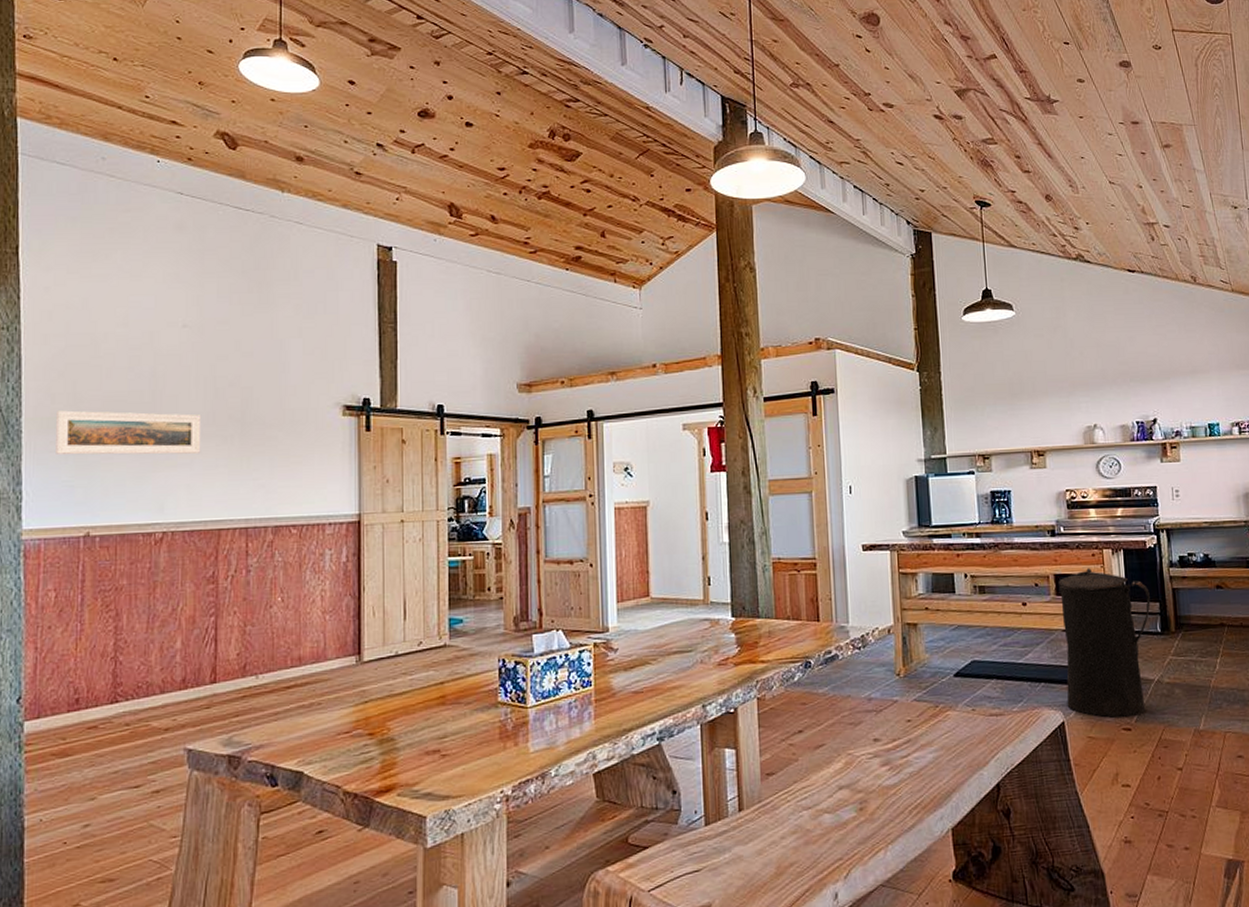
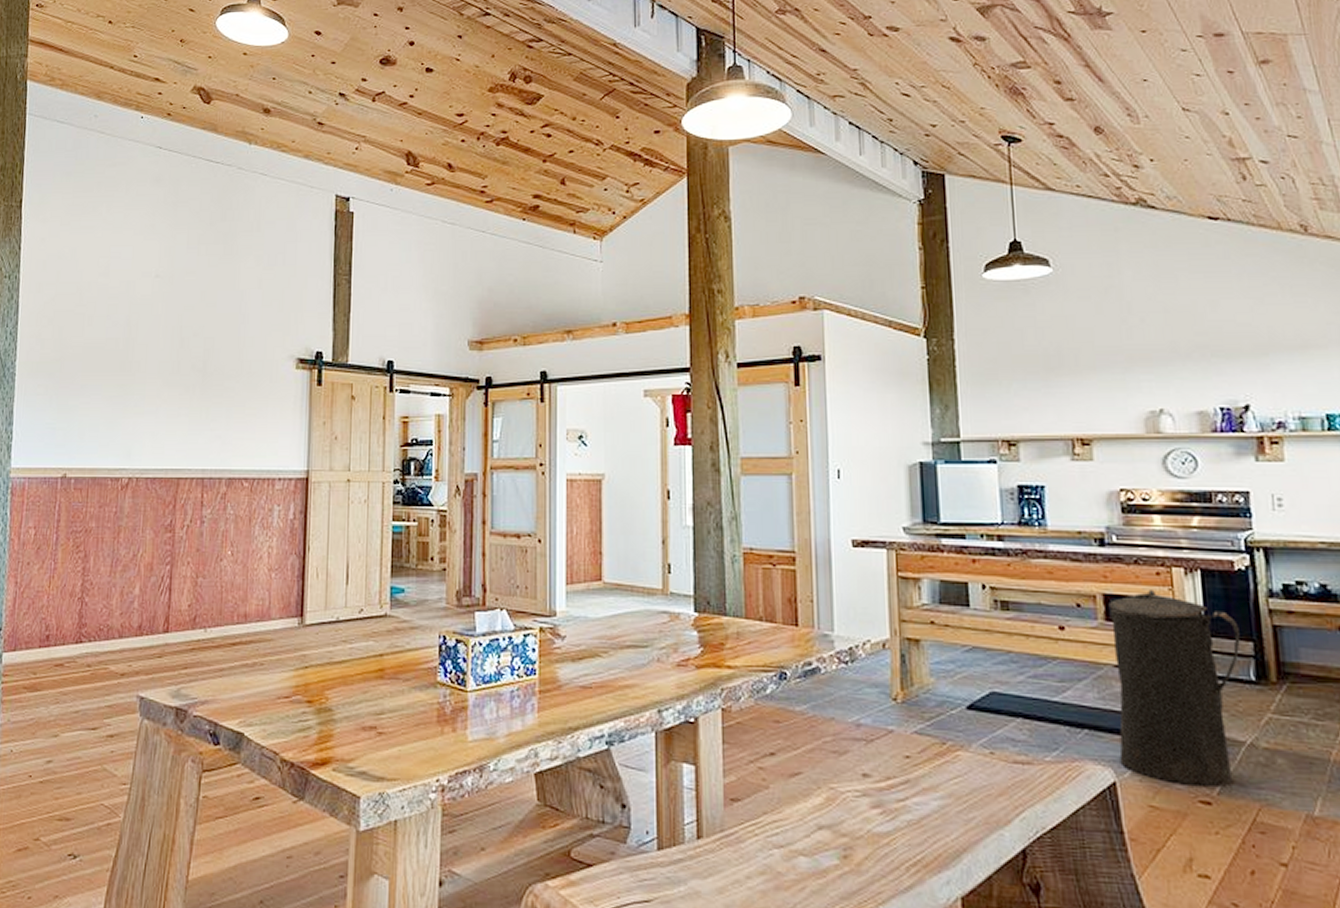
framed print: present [56,410,202,455] -> none [42,355,168,401]

